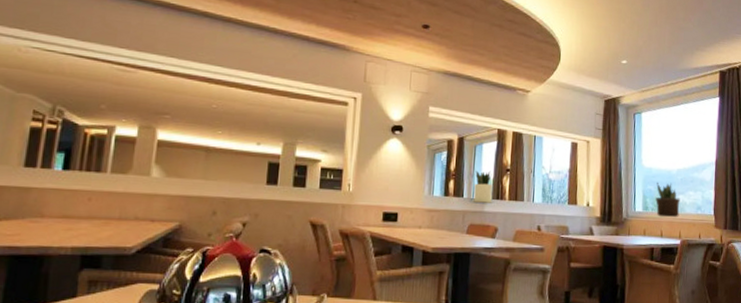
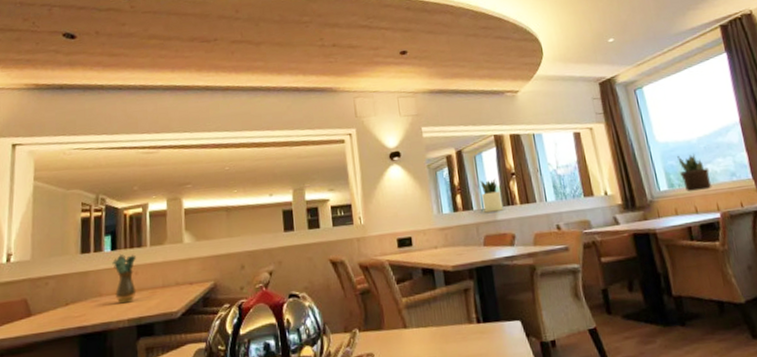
vase: none [60,175,92,230] -> present [112,253,137,304]

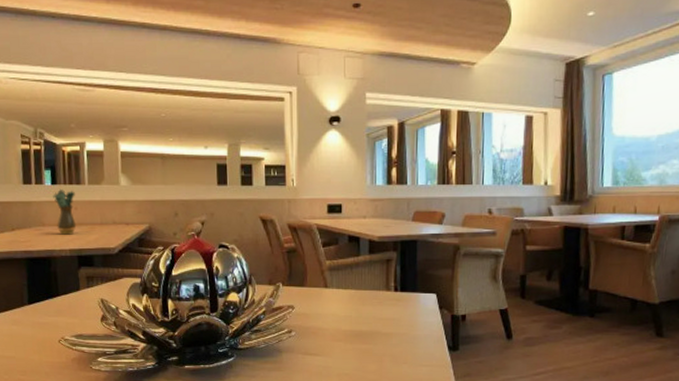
planter: present [480,178,505,214] -> none [417,155,440,190]
planter: present [677,153,712,192] -> none [629,151,661,192]

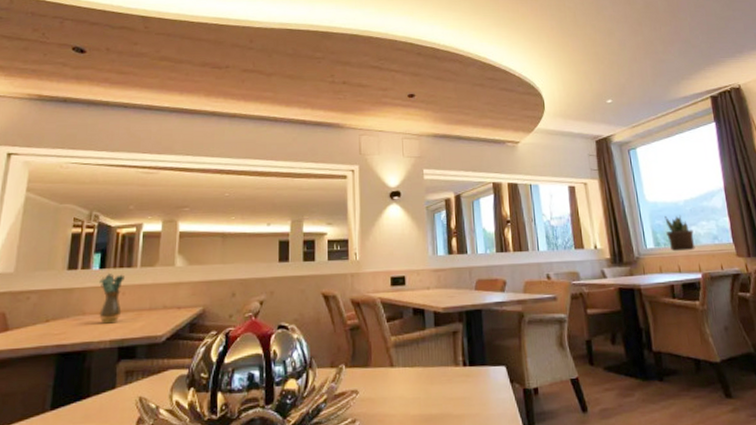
planter: none [629,151,661,192] -> present [665,215,695,252]

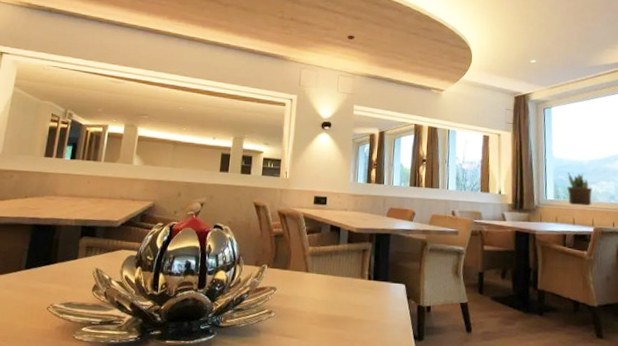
vase: present [99,272,125,324] -> none [68,163,91,206]

